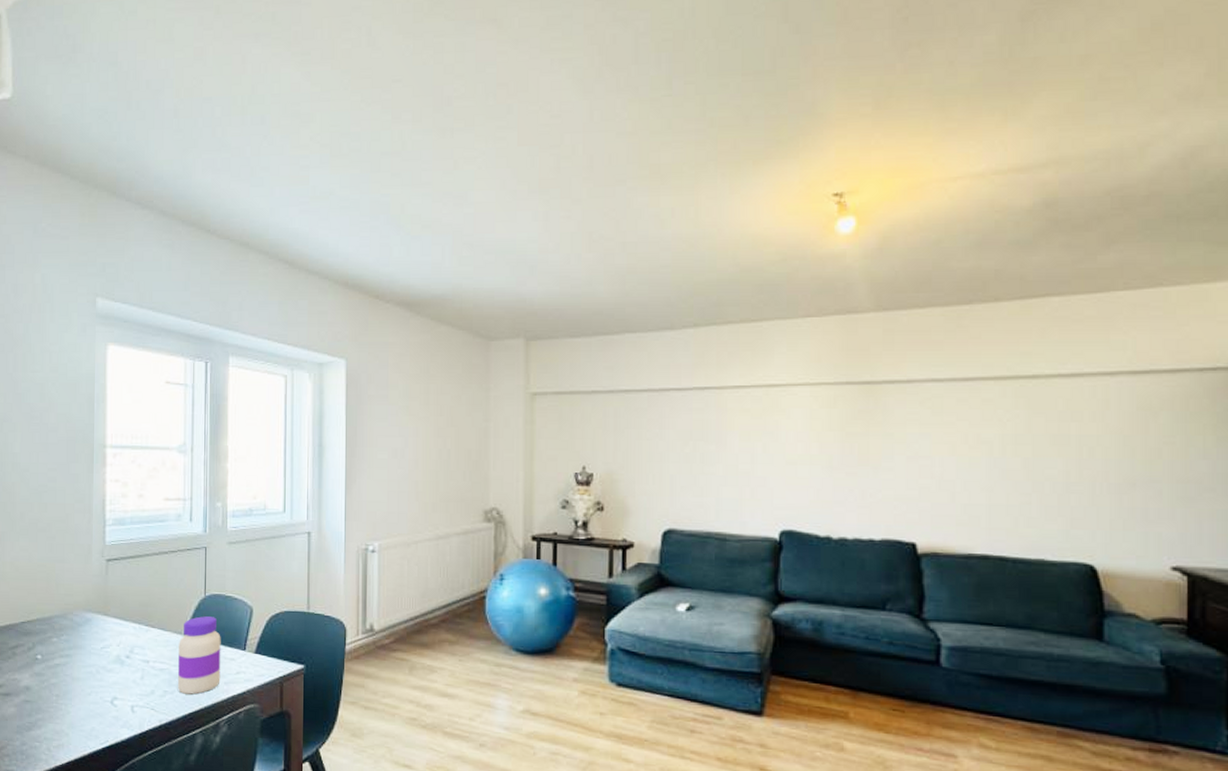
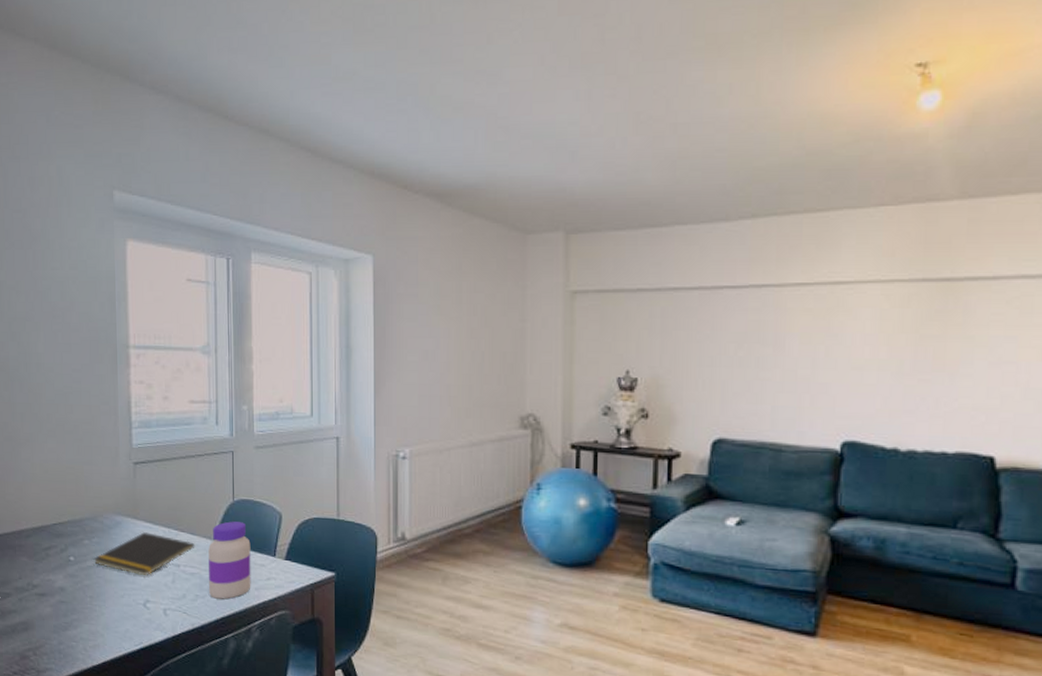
notepad: none [61,629,166,673] -> present [93,532,195,576]

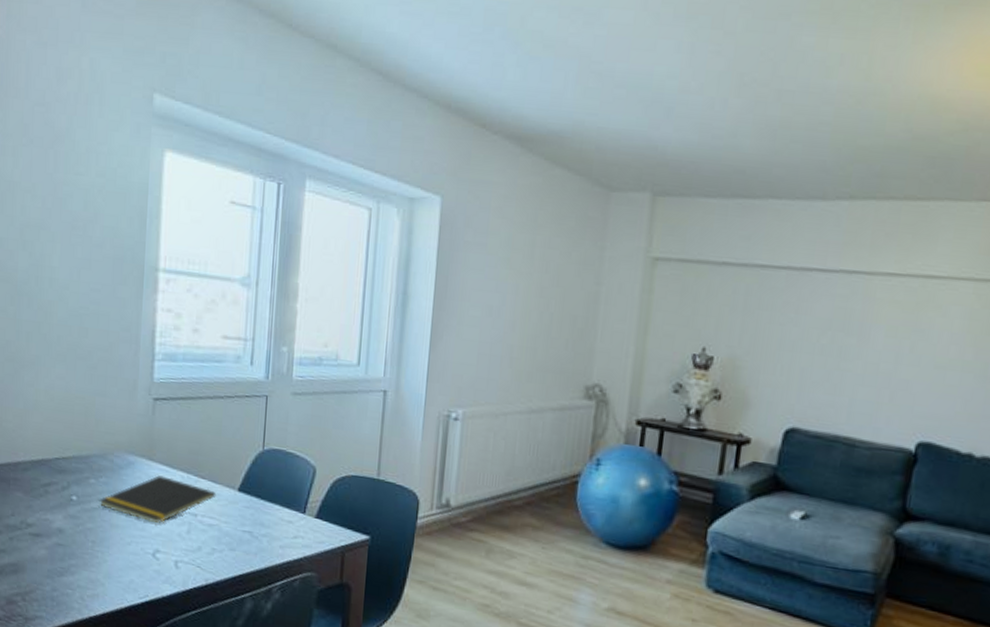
jar: present [208,521,251,600] -> none [228,471,279,556]

